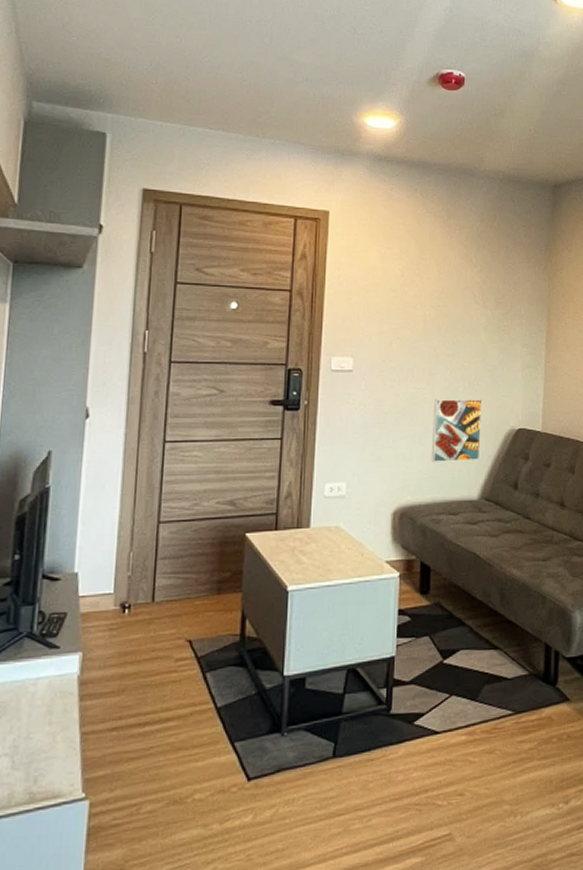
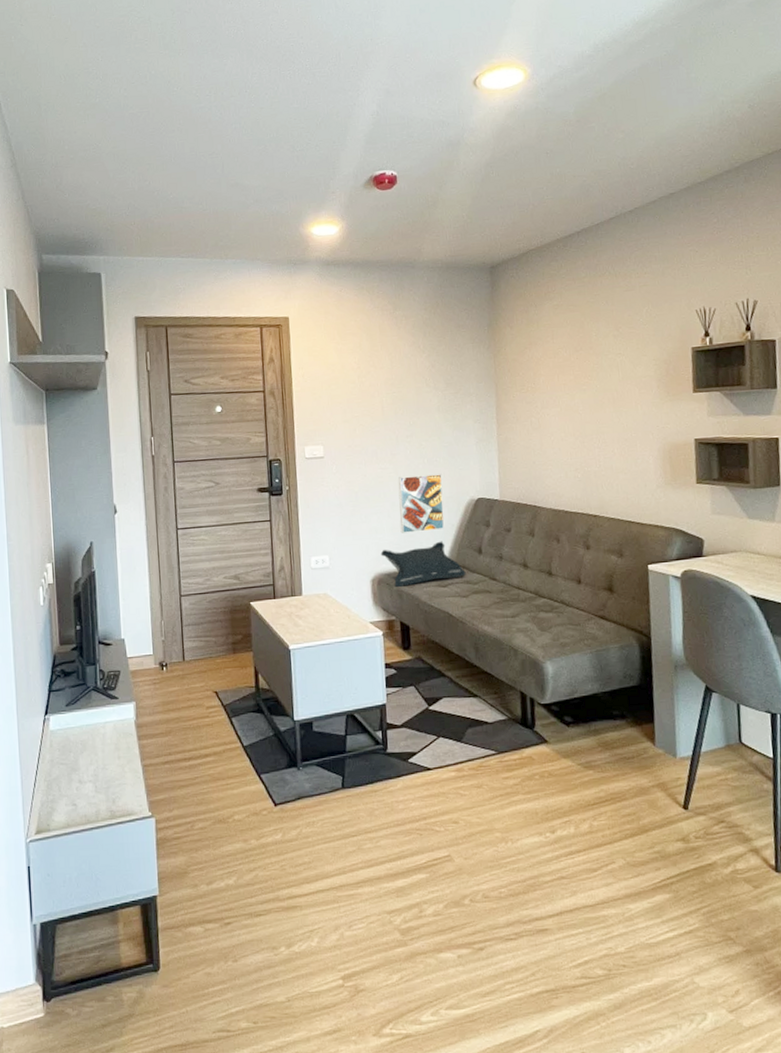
cushion: none [406,473,498,522] -> present [380,541,466,587]

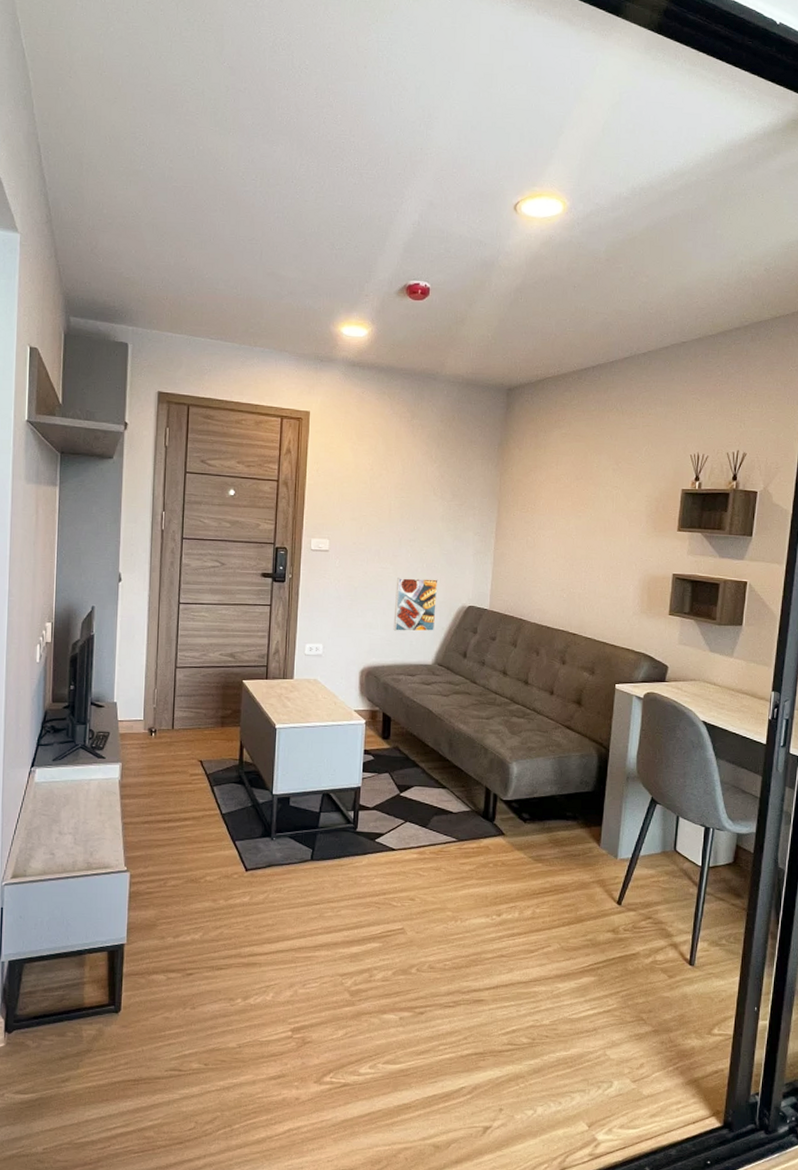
cushion: present [380,541,466,587] -> none [372,642,449,681]

